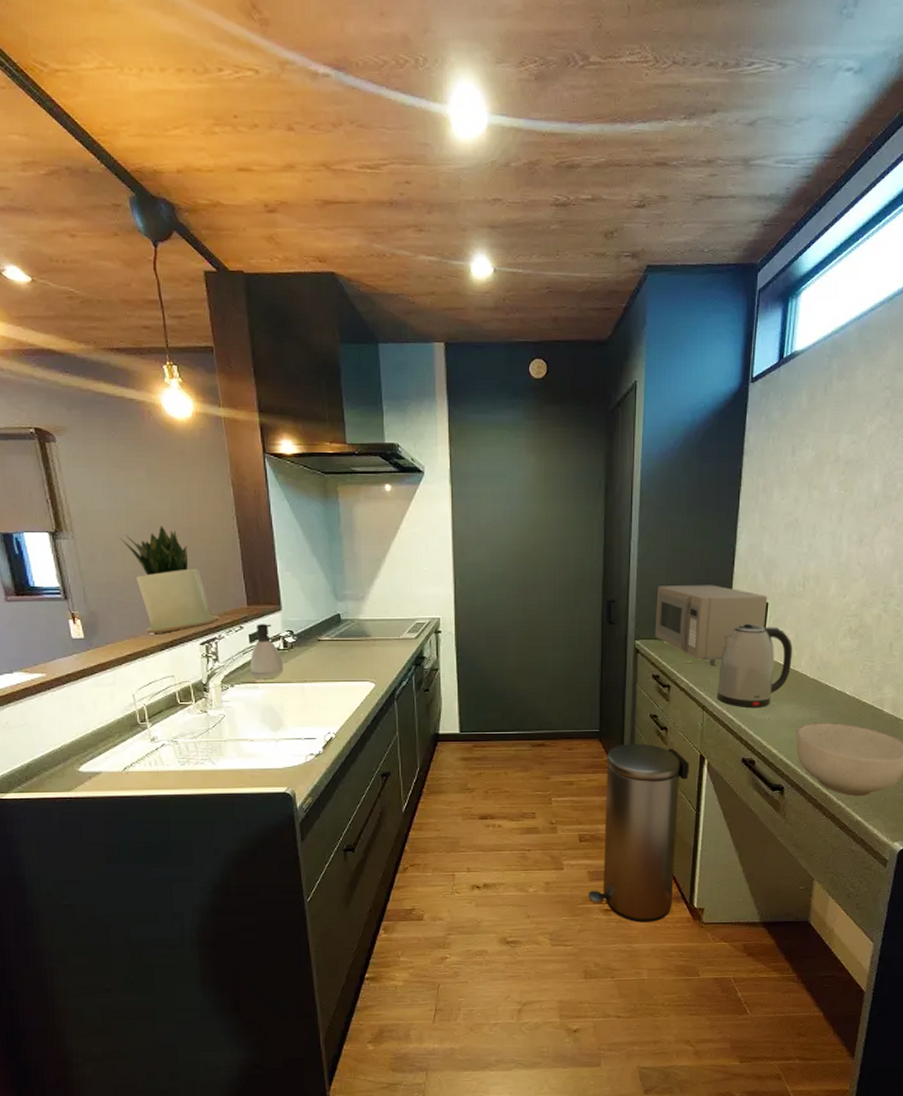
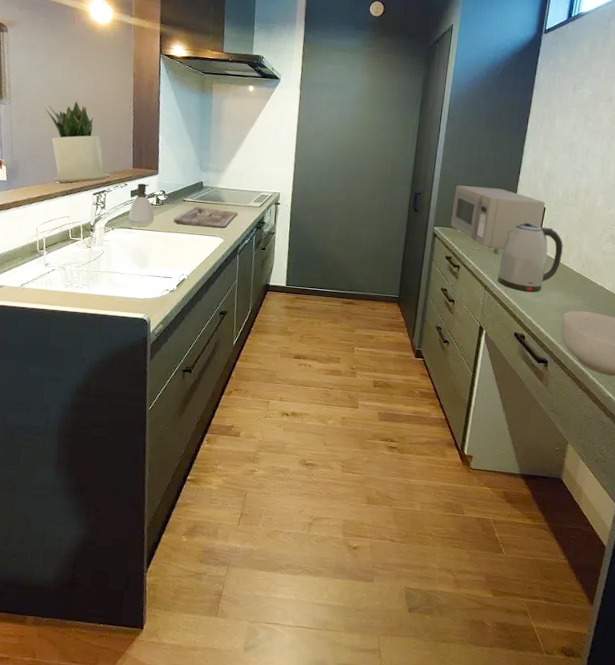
cutting board: none [308,646,390,671] -> present [173,206,239,228]
pedal bin: present [588,743,688,923] -> none [376,310,469,462]

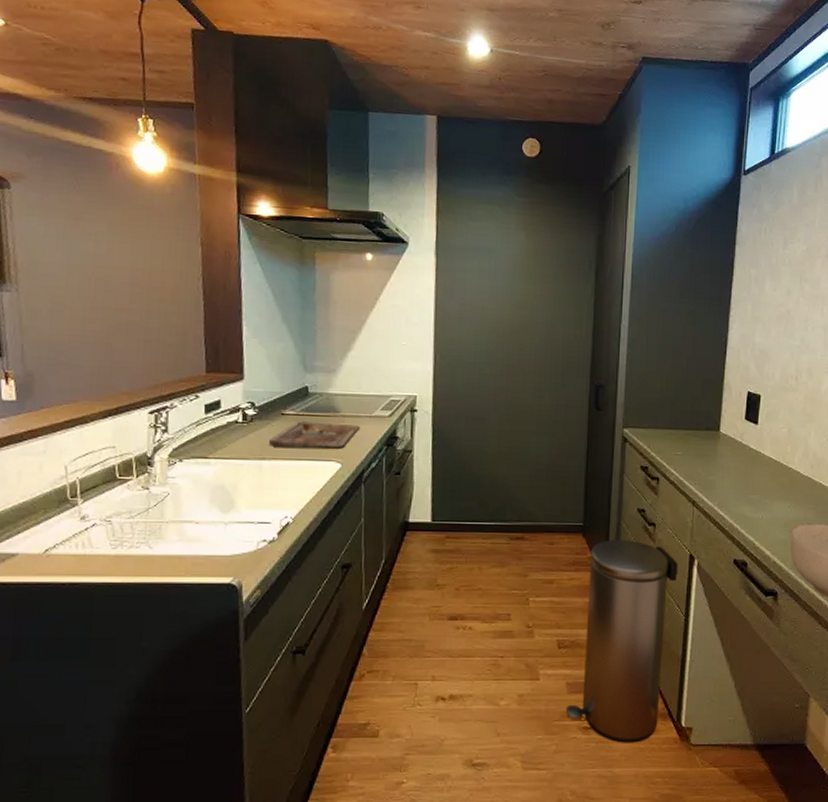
planter: present [44,101,111,183] -> none [69,283,174,400]
soap dispenser: present [128,183,155,227] -> none [202,393,241,455]
pedal bin: none [376,310,469,462] -> present [565,539,677,743]
microwave: present [450,185,546,253] -> none [643,372,761,458]
kettle: present [497,222,563,292] -> none [707,415,785,505]

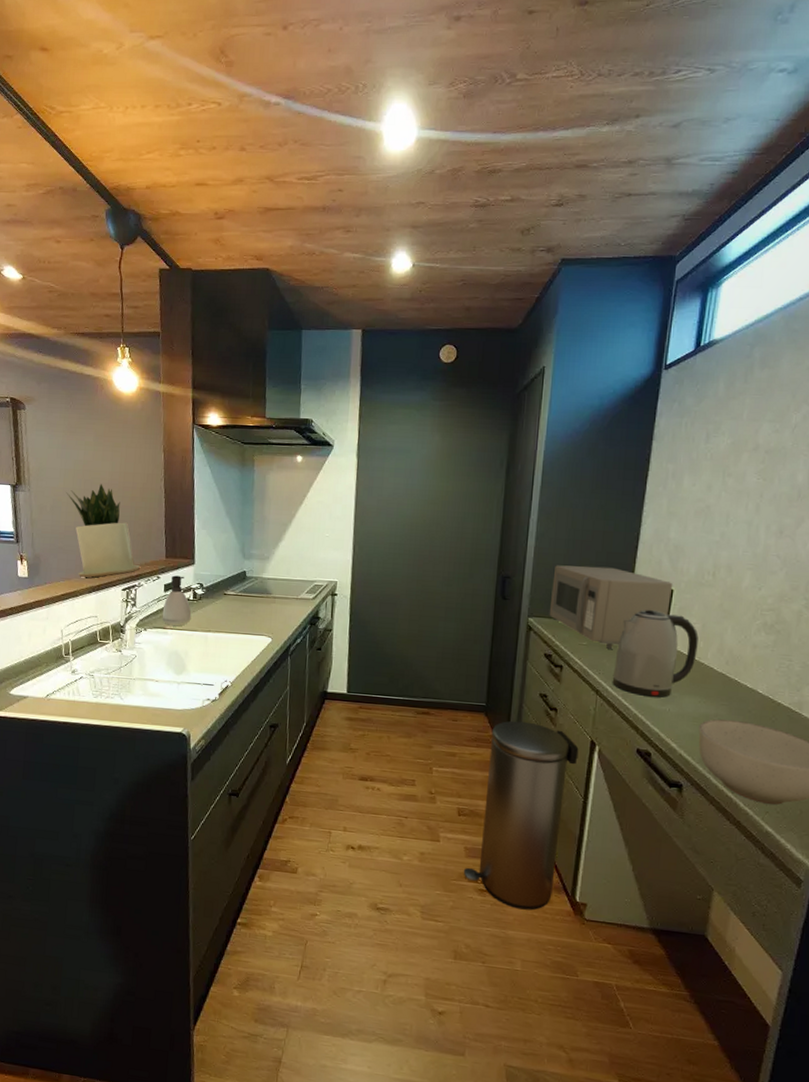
planter: none [69,283,174,400] -> present [66,484,141,579]
soap dispenser: none [202,393,241,455] -> present [162,575,192,627]
cutting board: present [268,421,361,449] -> none [213,601,289,626]
microwave: none [643,372,761,458] -> present [549,565,673,649]
kettle: none [707,415,785,505] -> present [612,609,699,698]

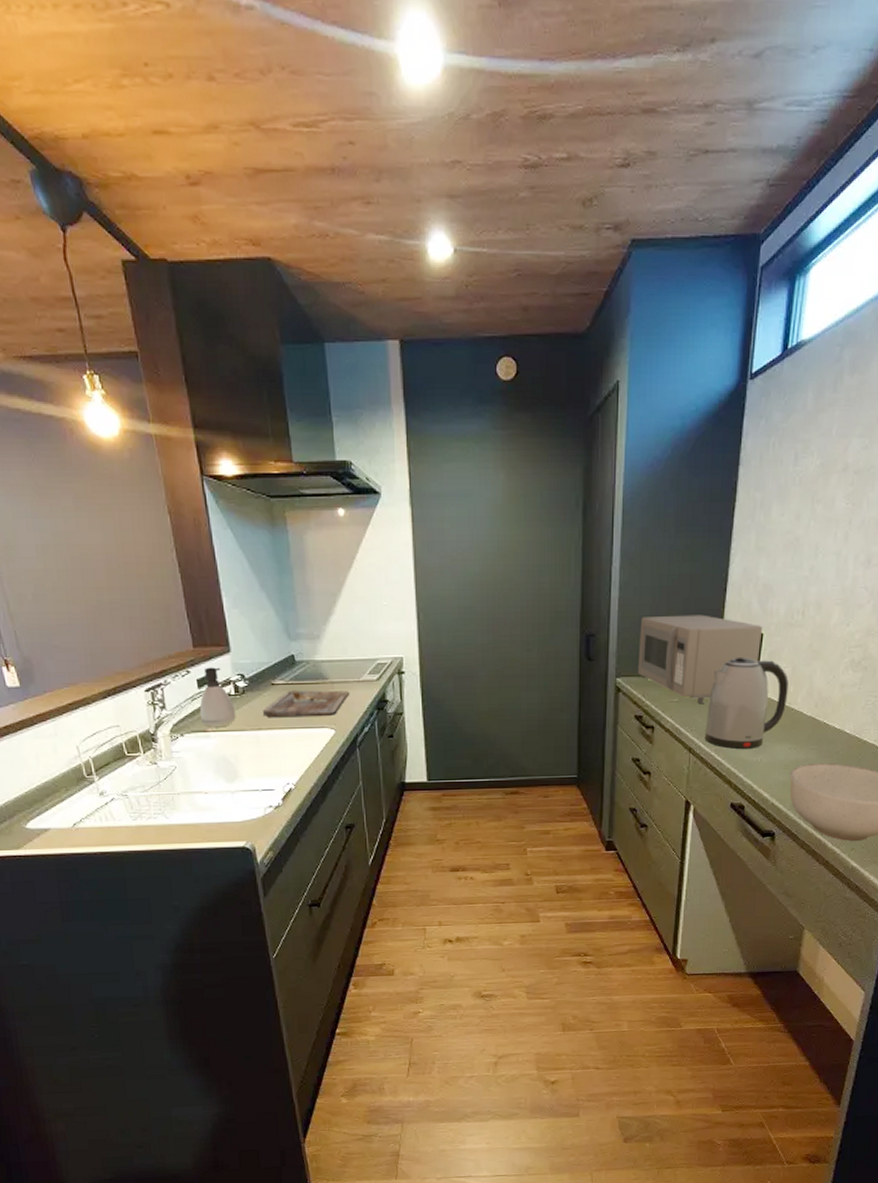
planter: present [66,484,141,579] -> none [49,560,164,681]
cutting board: none [213,601,289,626] -> present [262,690,350,718]
pedal bin: present [463,720,578,910] -> none [565,789,673,975]

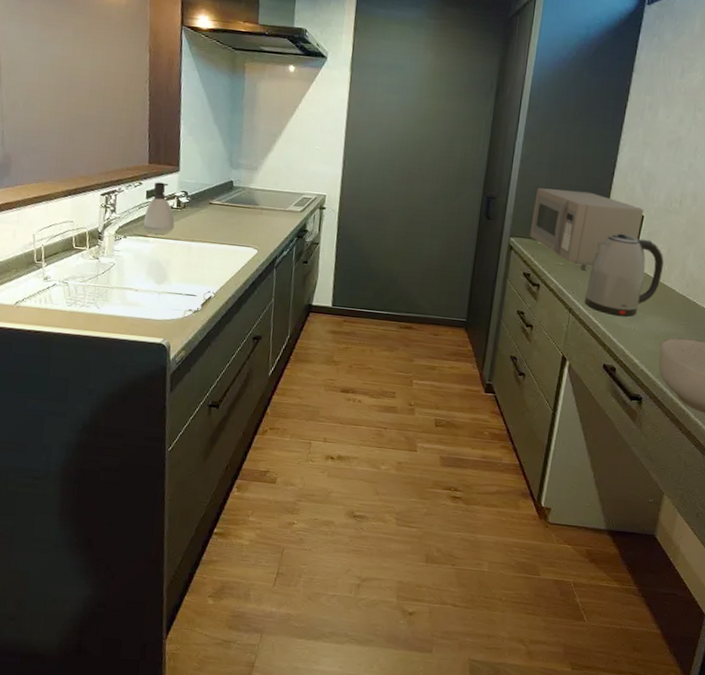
cutting board: present [262,690,350,718] -> none [197,210,276,237]

